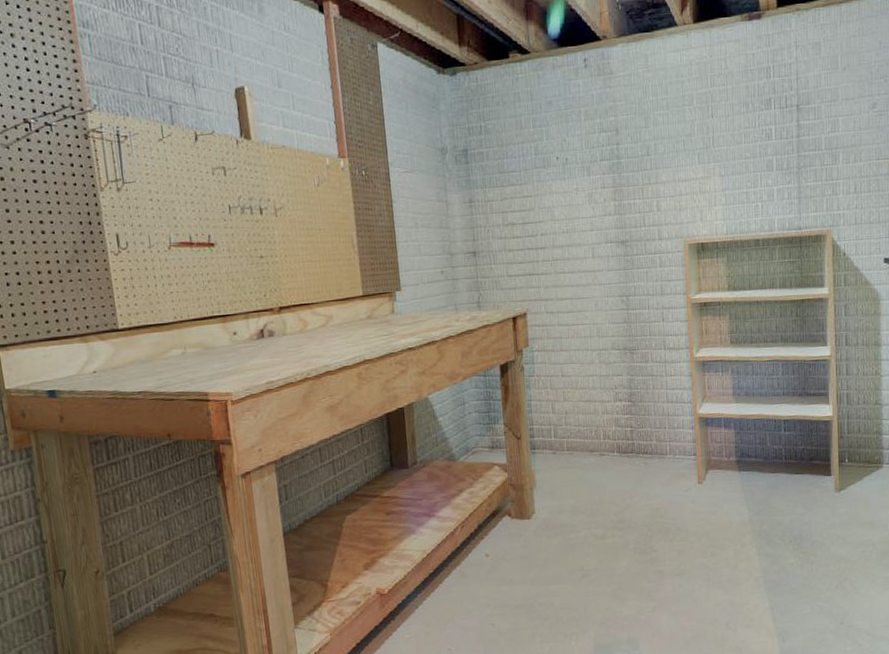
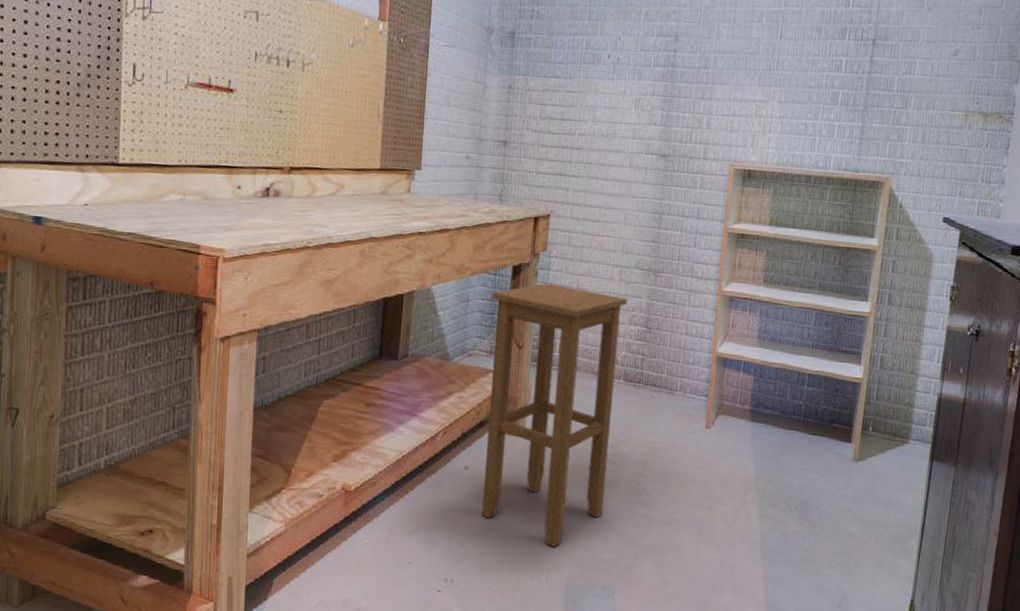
stool: none [484,375,617,614] -> present [482,282,628,547]

